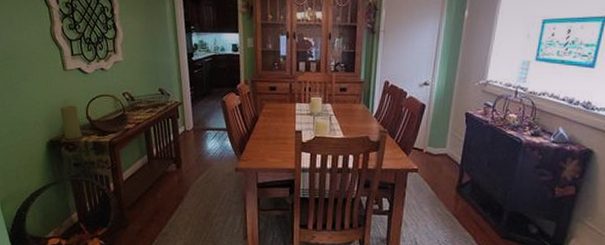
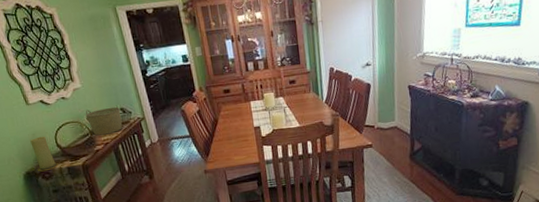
basket: none [122,85,159,114] -> present [85,106,123,136]

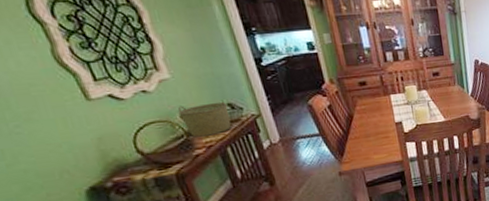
candle: present [30,136,60,172] -> none [94,140,142,186]

